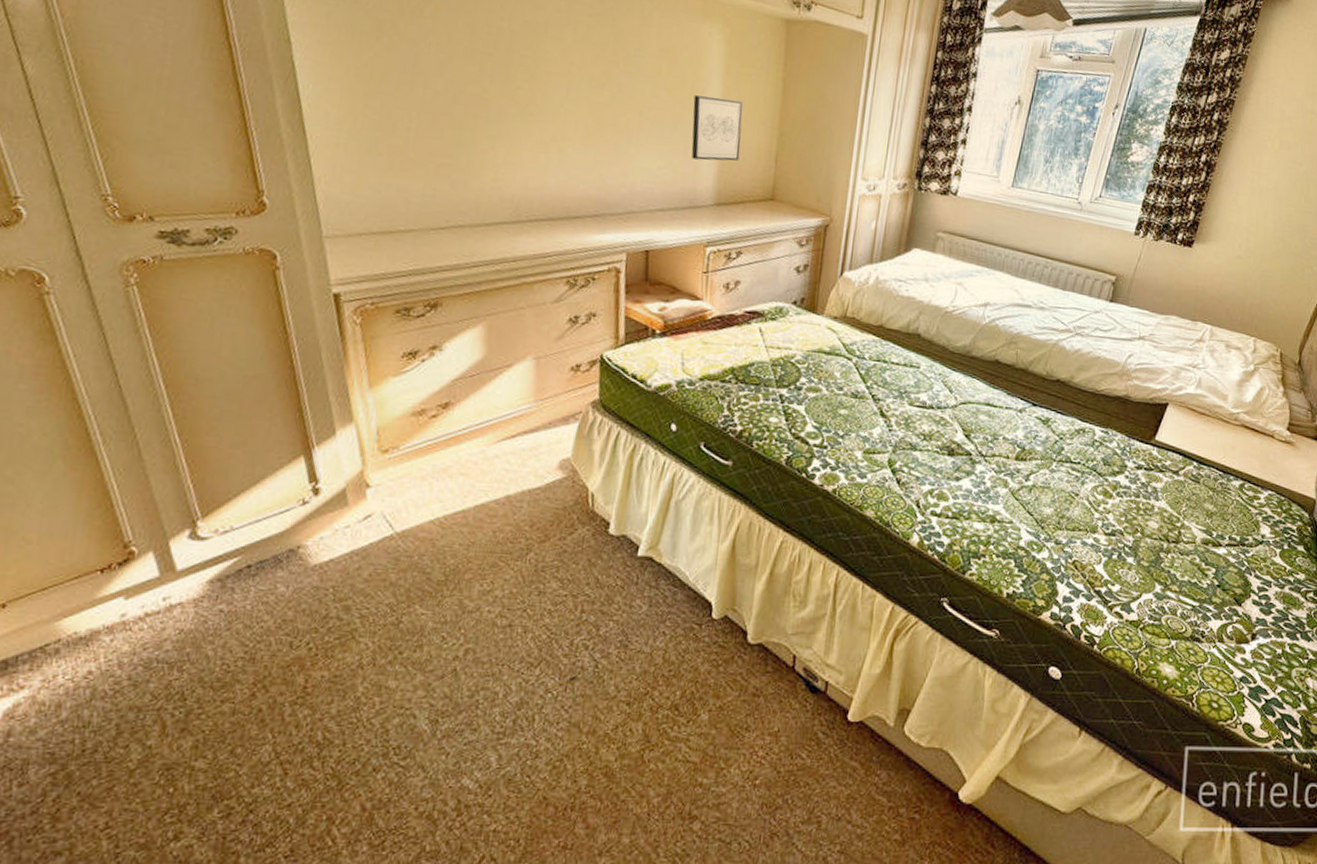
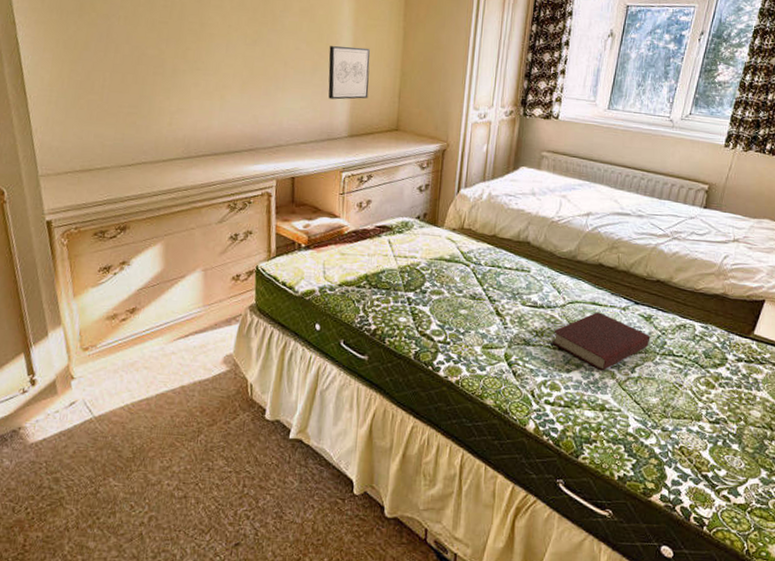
book: none [941,414,1048,479] -> present [552,312,651,371]

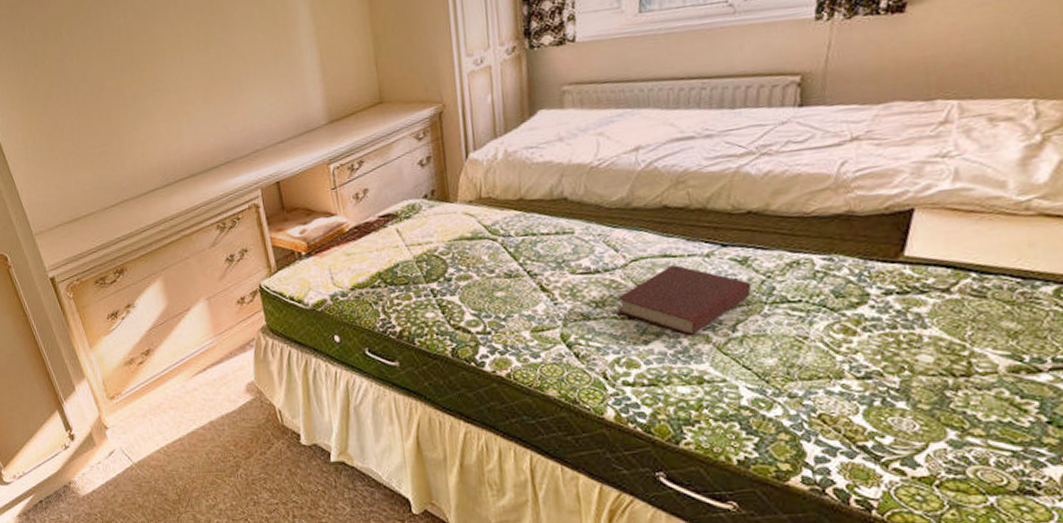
wall art: present [328,46,370,100] -> none [287,18,341,87]

